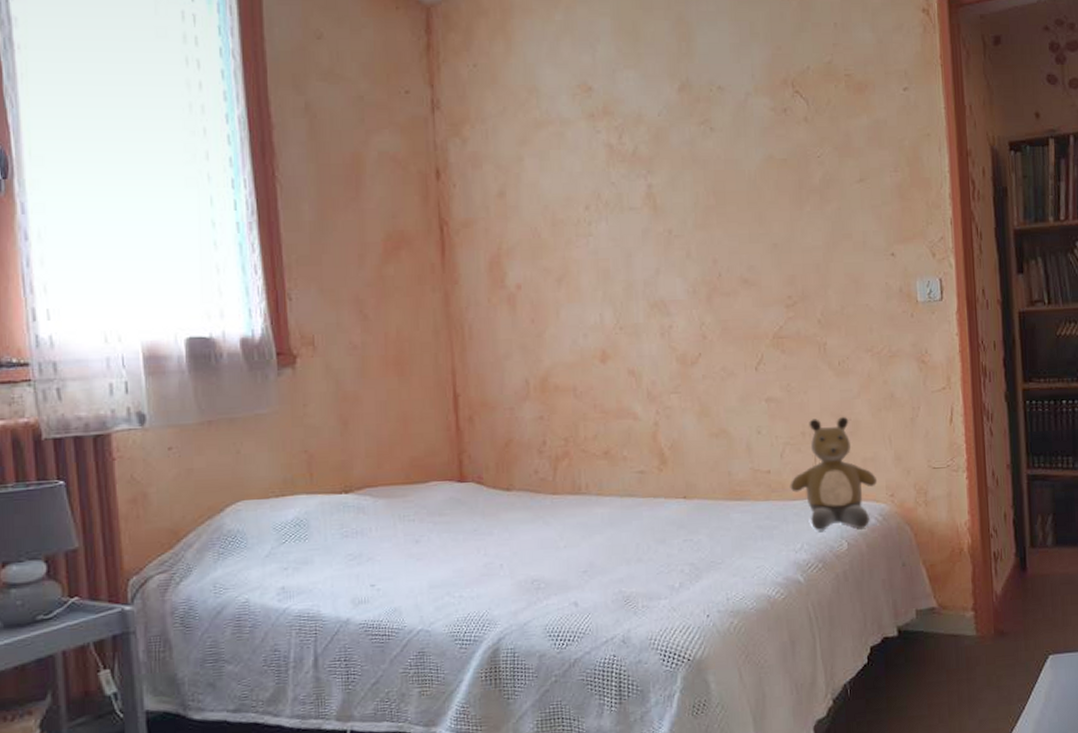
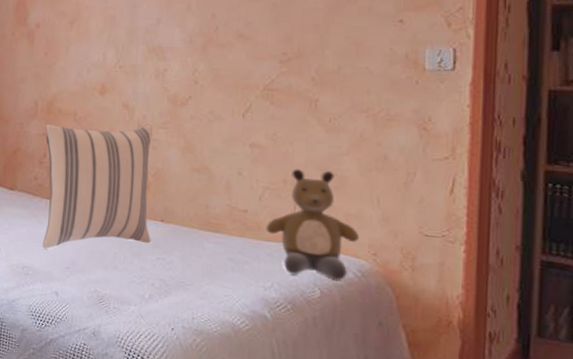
pillow: none [541,390,675,554] -> present [42,124,153,249]

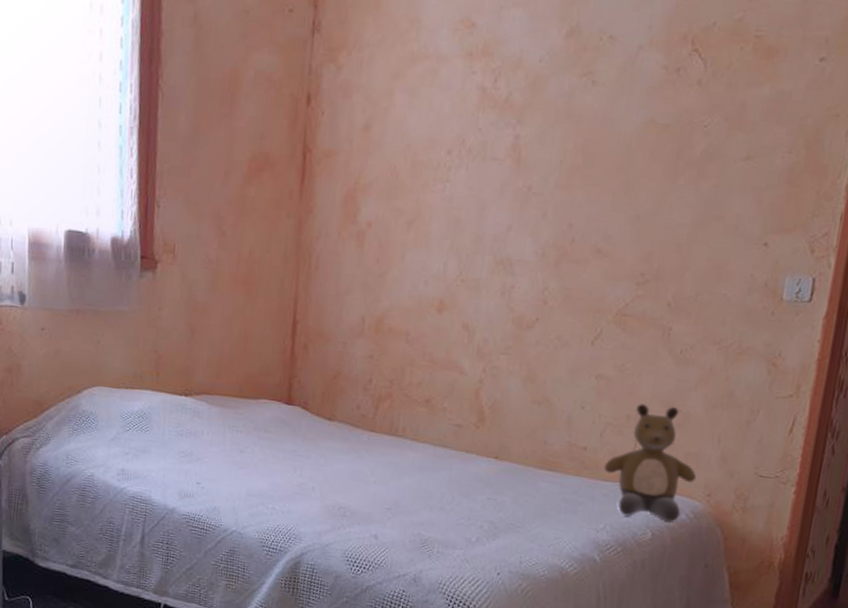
pillow: present [42,124,153,249] -> none [362,345,494,488]

